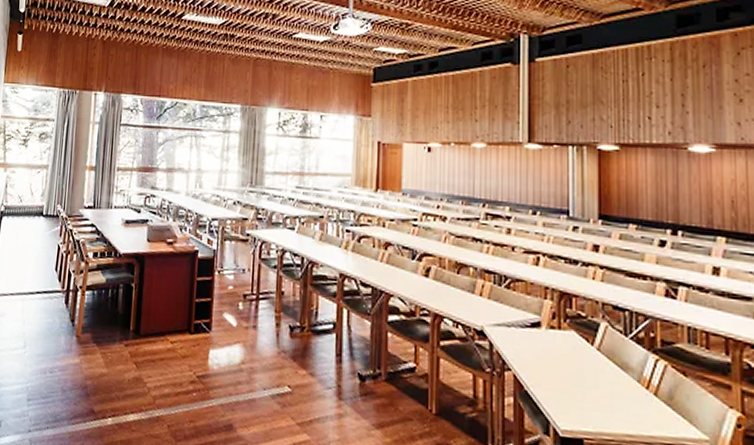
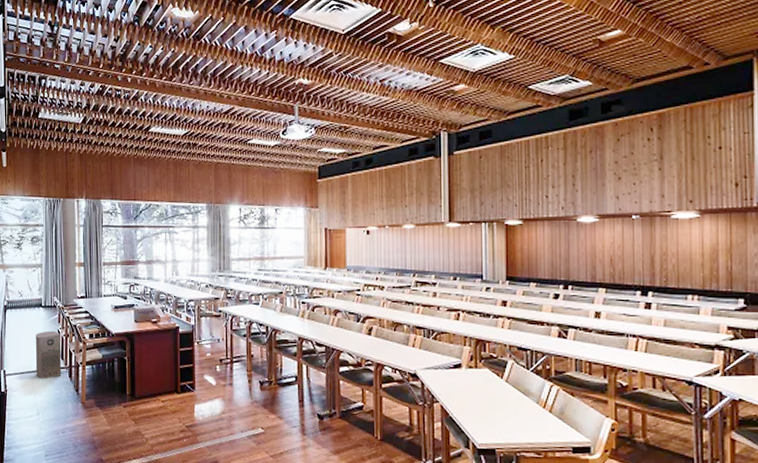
air purifier: none [27,245,60,304] -> present [35,330,62,379]

